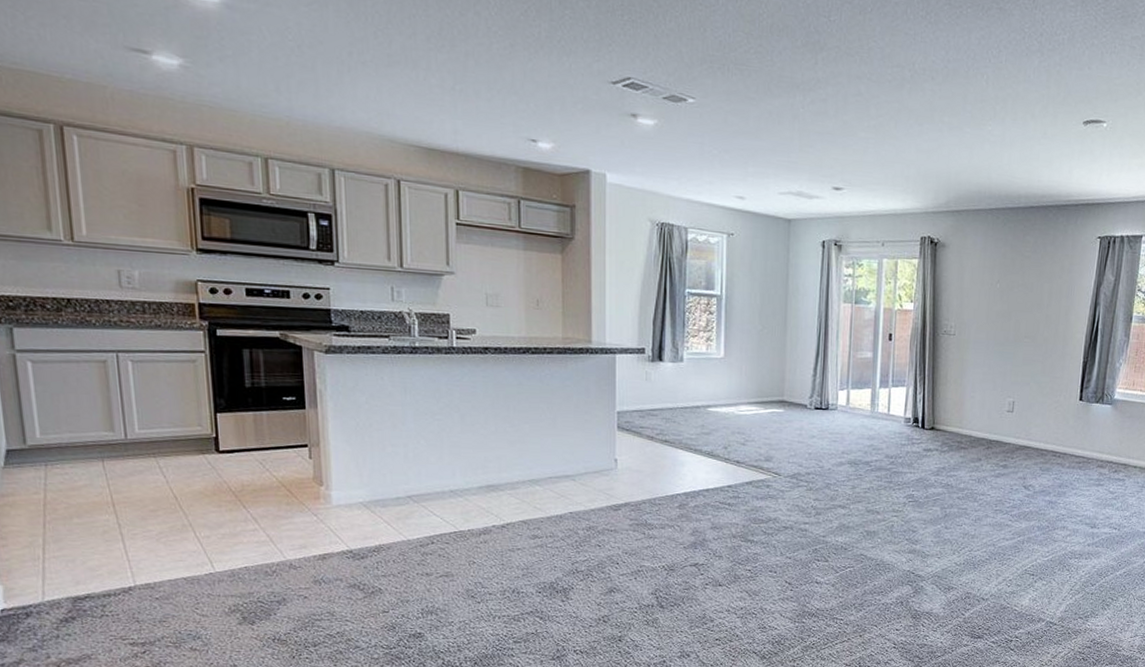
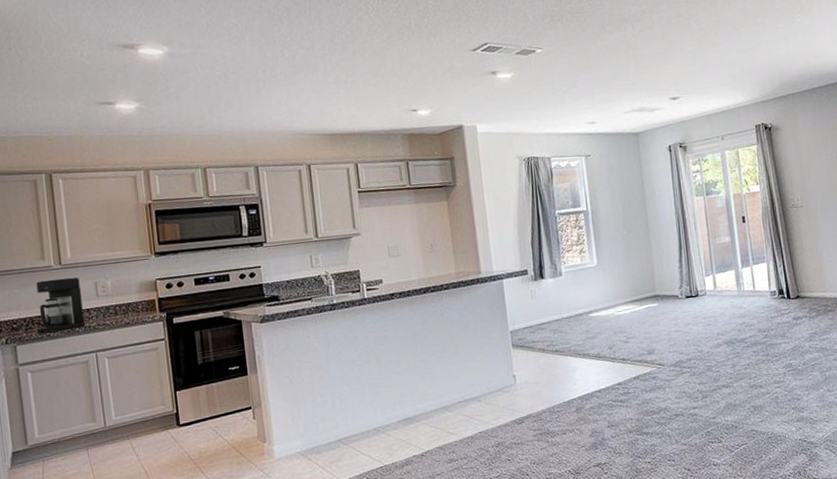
coffee maker: none [39,255,104,321] -> present [36,277,86,334]

